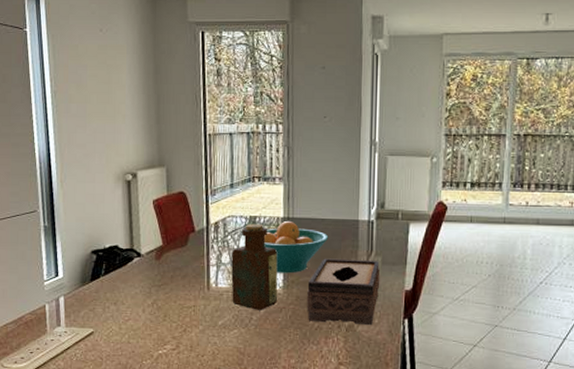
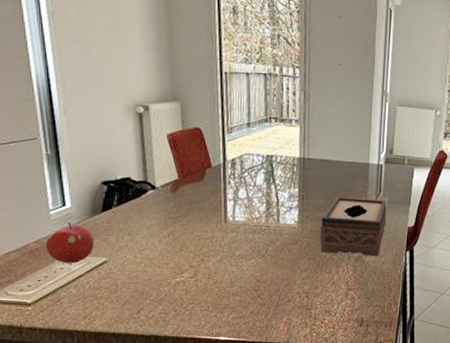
fruit: none [38,292,82,335] -> present [45,222,94,264]
bottle: present [231,223,278,310] -> none [248,162,293,242]
fruit bowl: present [264,221,329,274] -> none [280,161,342,210]

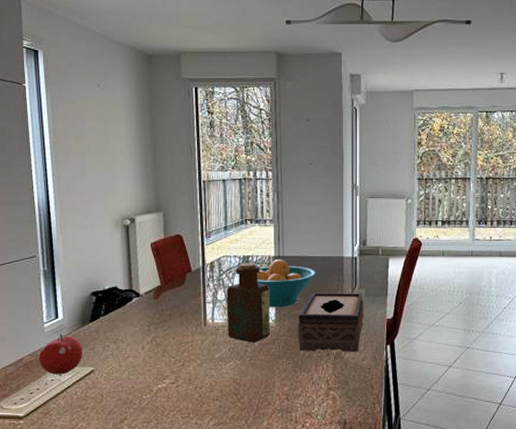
bottle: none [248,162,293,242] -> present [227,262,270,343]
fruit bowl: none [280,161,342,210] -> present [257,260,317,308]

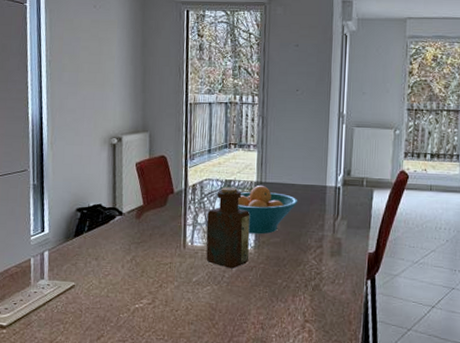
fruit: present [38,333,82,375] -> none [23,247,65,288]
tissue box: present [298,292,364,352] -> none [276,221,346,285]

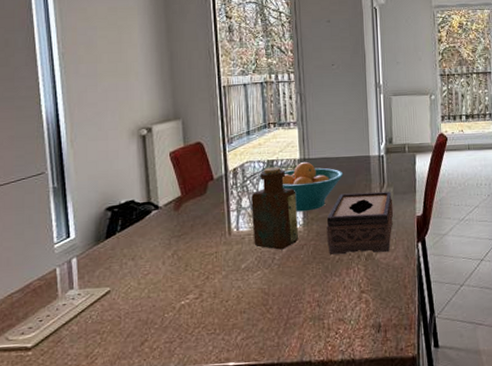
tissue box: none [276,221,346,285] -> present [327,192,394,255]

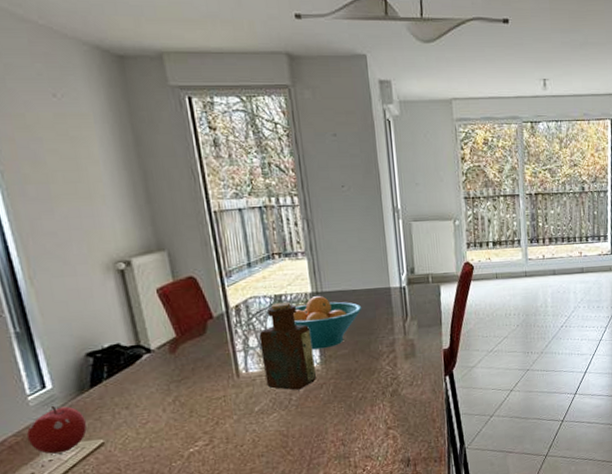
fruit: none [48,253,97,299] -> present [26,405,87,455]
tissue box: present [327,192,394,255] -> none [346,325,419,393]

